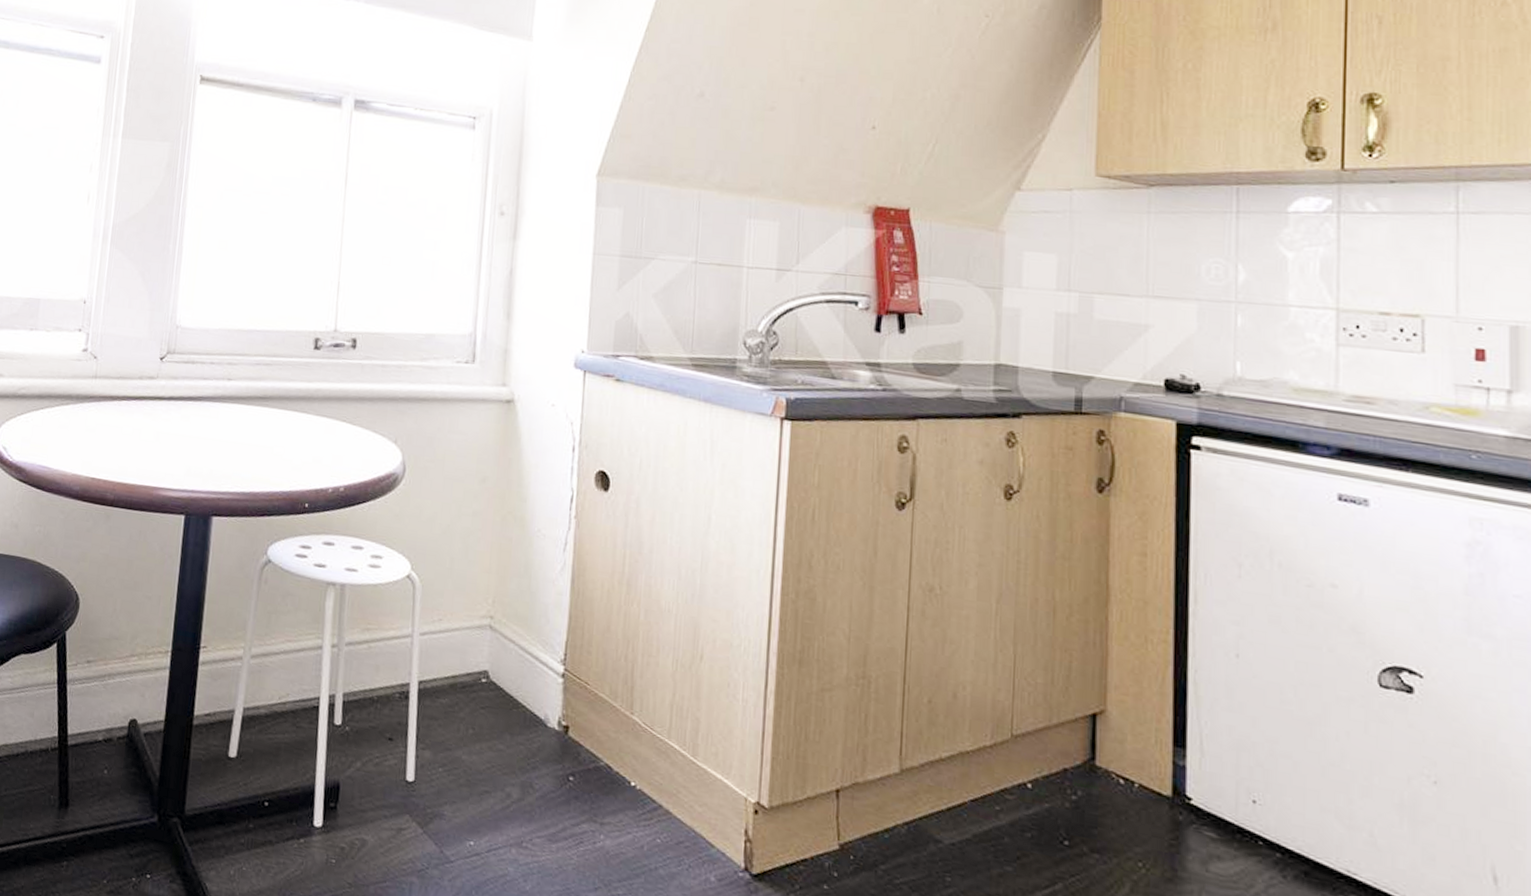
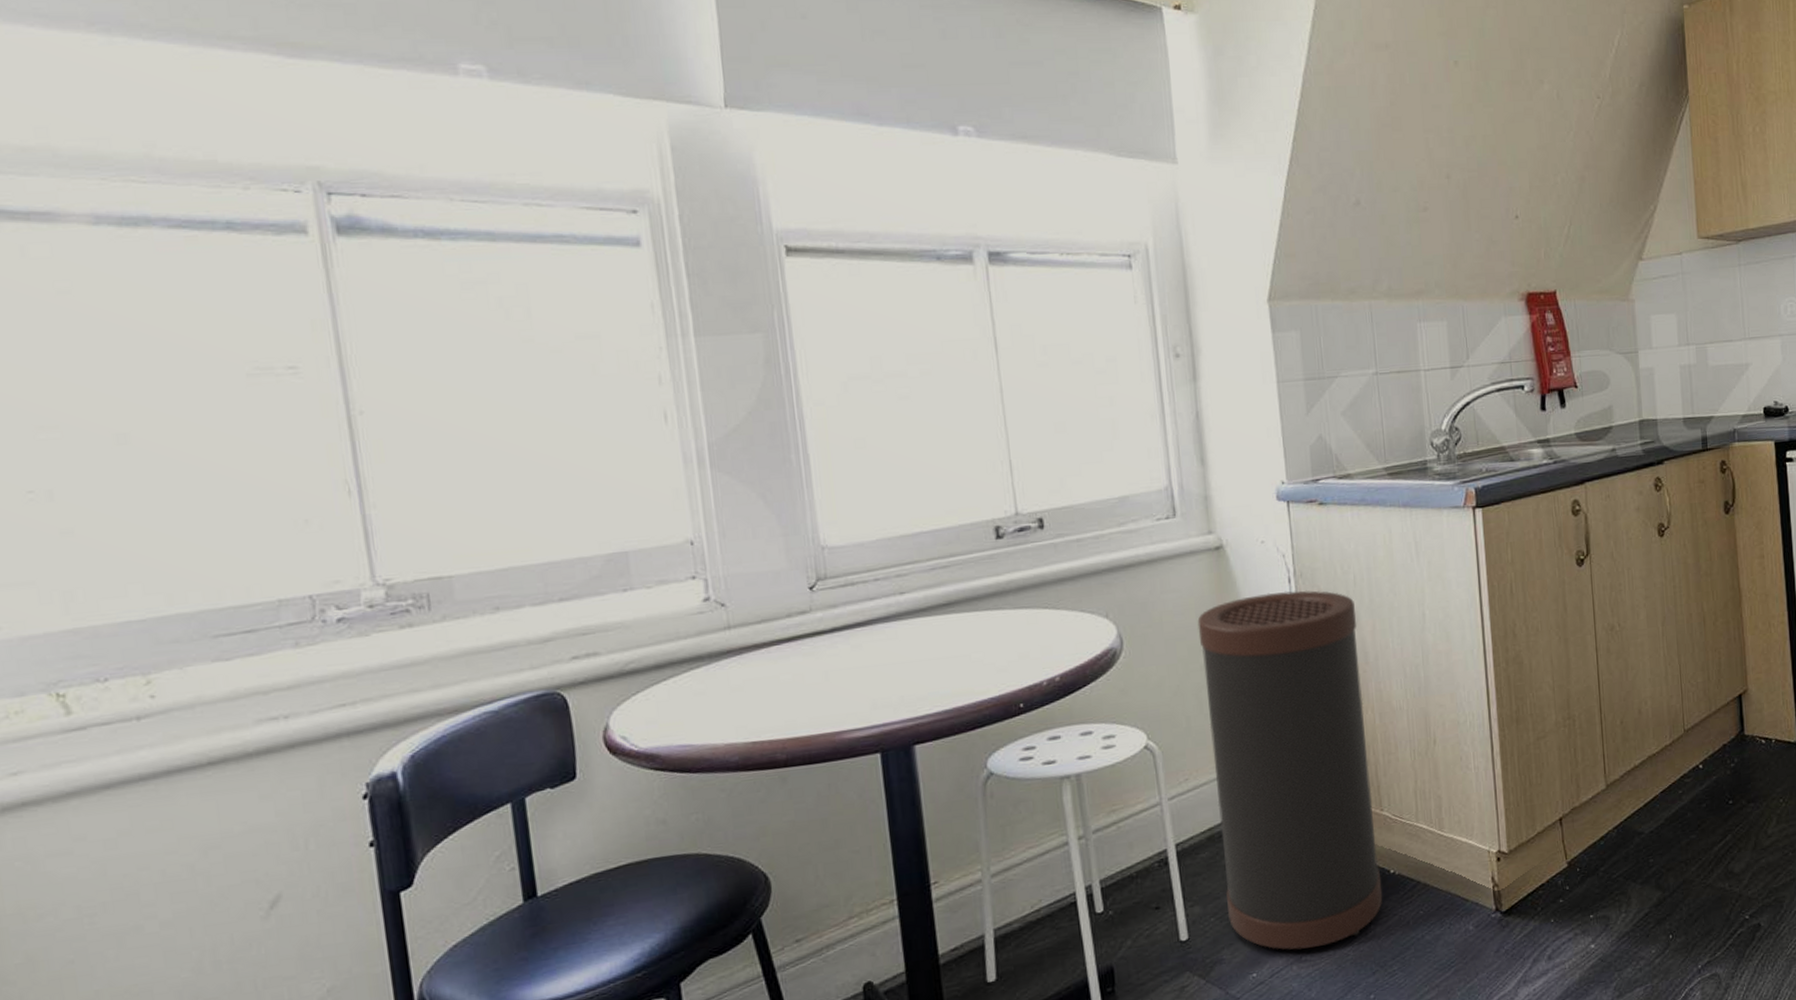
trash can: none [455,454,637,842] -> present [1197,590,1383,950]

